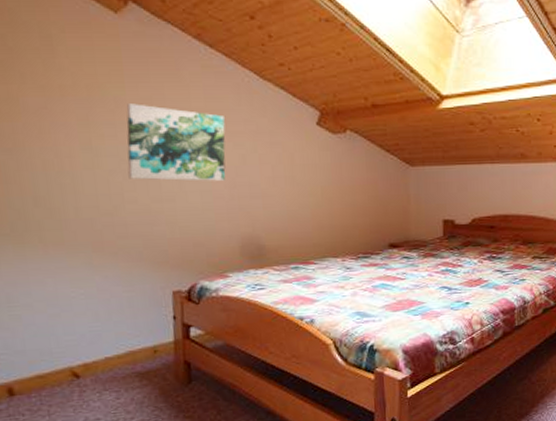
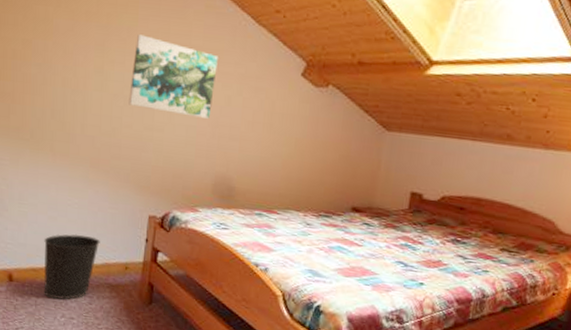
wastebasket: none [48,325,119,404] -> present [43,234,100,300]

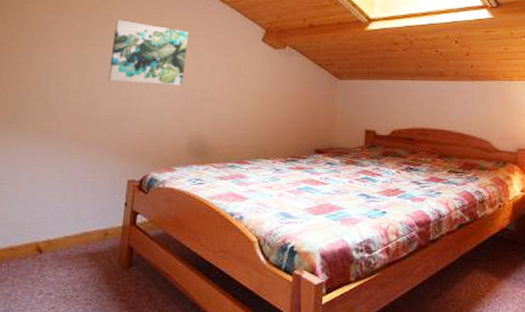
wastebasket: present [43,234,100,300] -> none [21,207,80,277]

